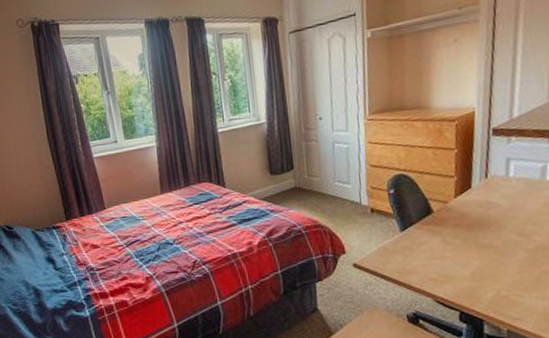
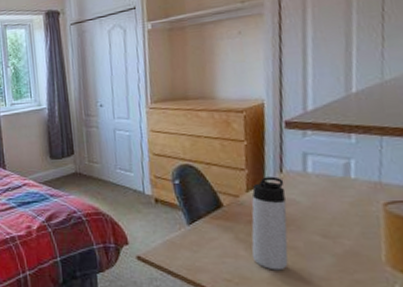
thermos bottle: none [456,182,489,268] -> present [251,176,289,271]

